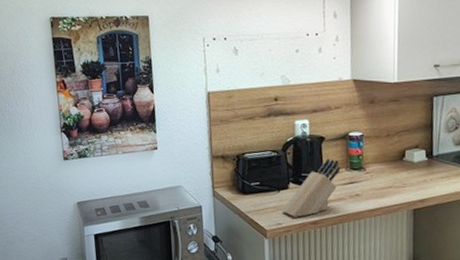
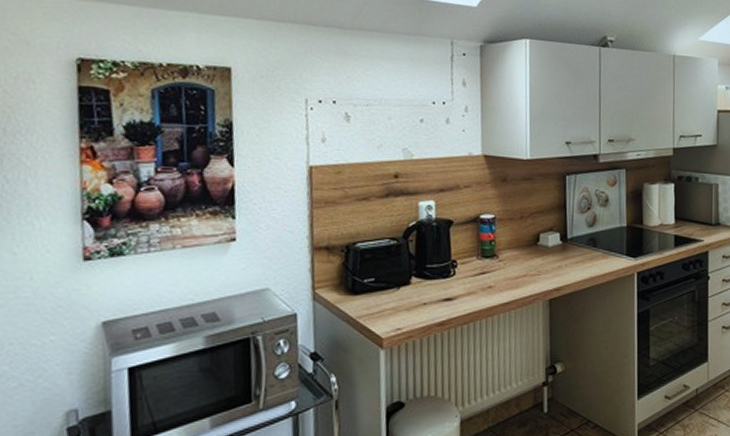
knife block: present [281,158,341,217] -> none [401,245,471,319]

